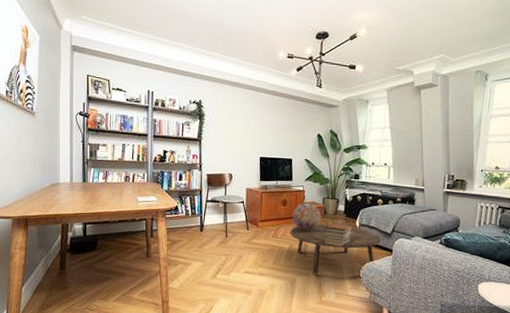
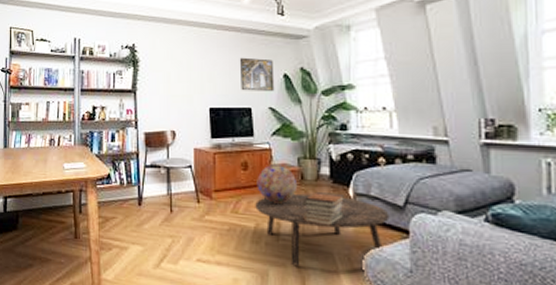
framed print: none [285,118,311,147] -> present [239,57,275,91]

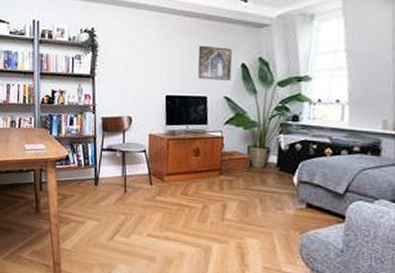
coffee table: present [255,193,390,267] -> none [204,179,329,244]
decorative globe: present [257,165,298,203] -> none [207,152,246,188]
book stack: present [303,192,345,226] -> none [248,179,289,210]

